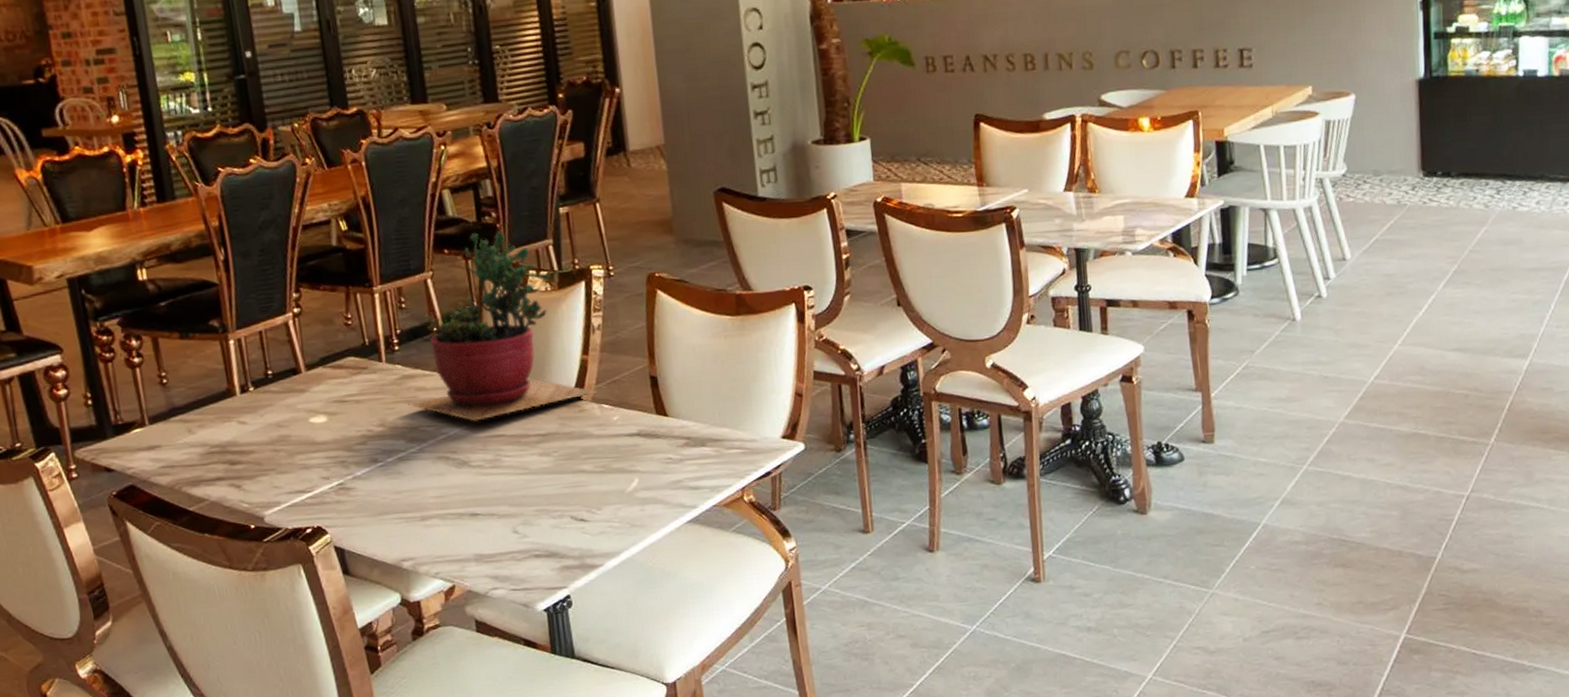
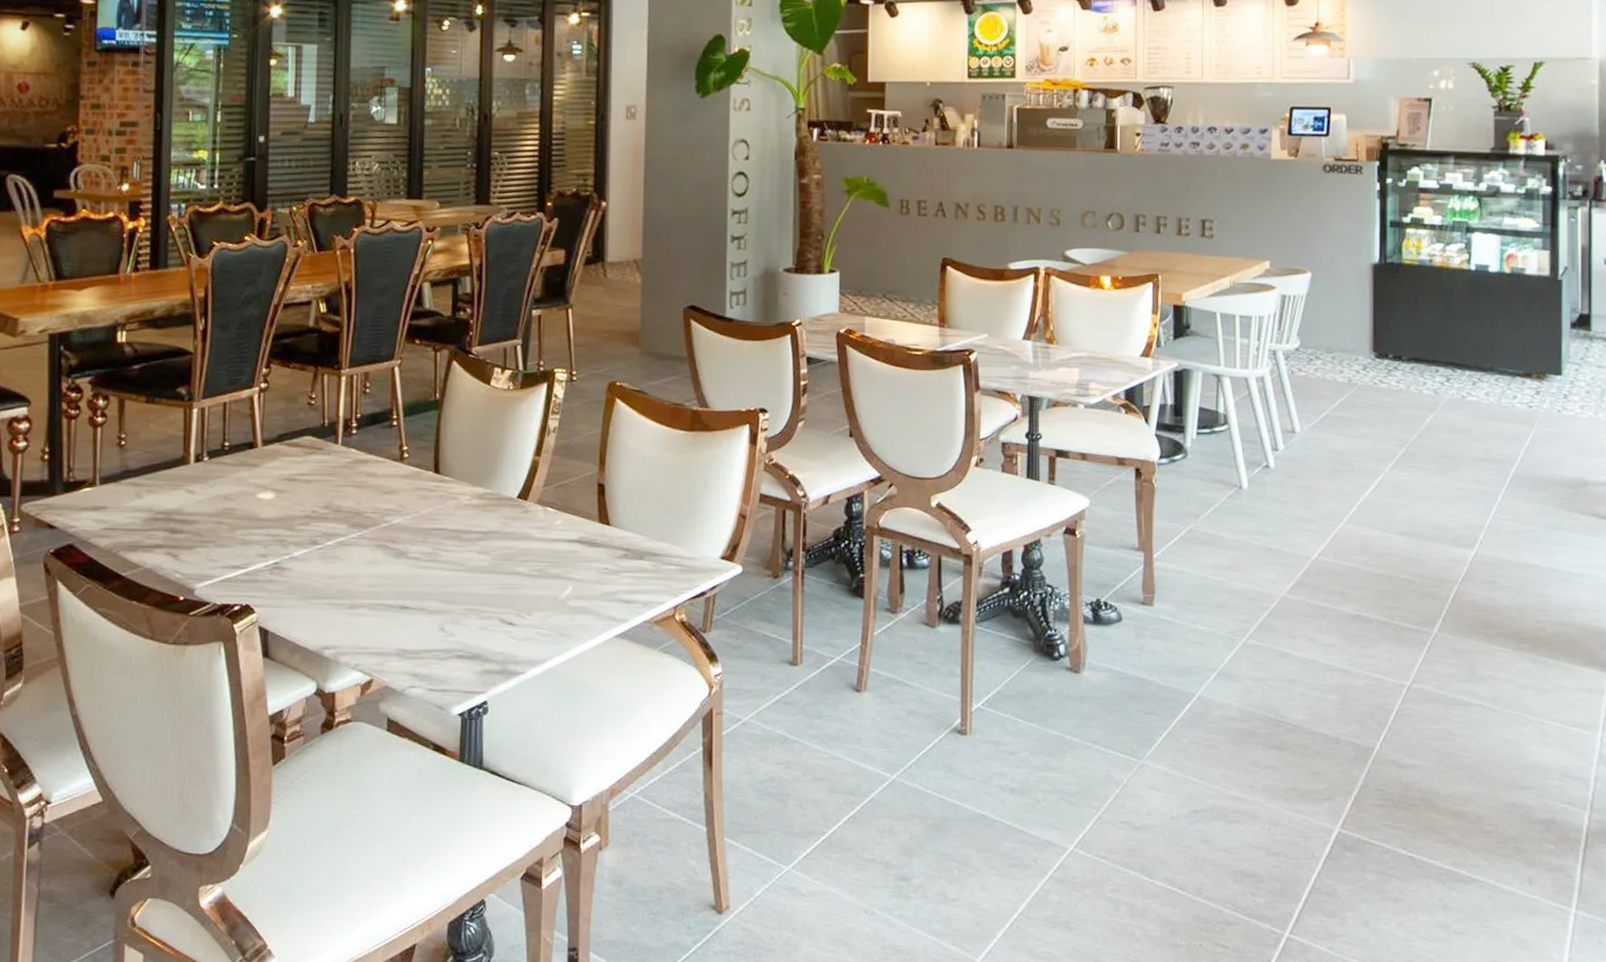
succulent plant: present [407,230,597,422] -> none [356,326,544,512]

